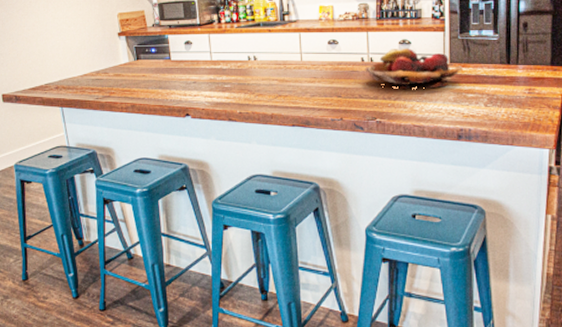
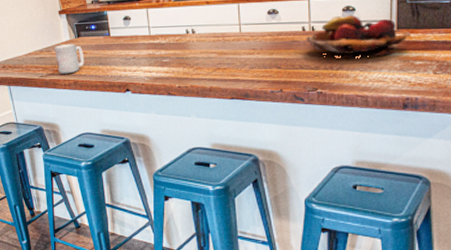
mug: none [112,66,143,97] -> present [55,43,85,74]

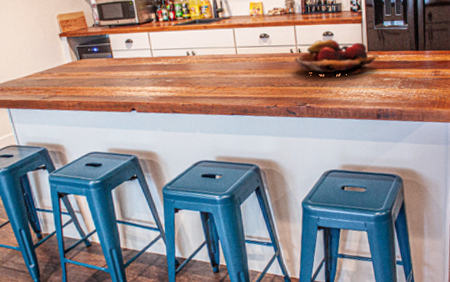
mug: present [55,43,85,74] -> none [56,65,88,96]

